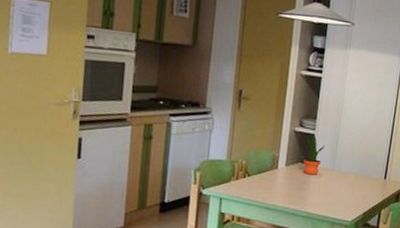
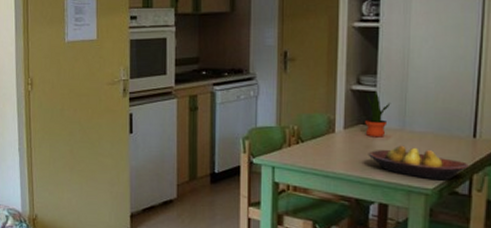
fruit bowl: none [303,183,380,214] -> present [368,145,470,181]

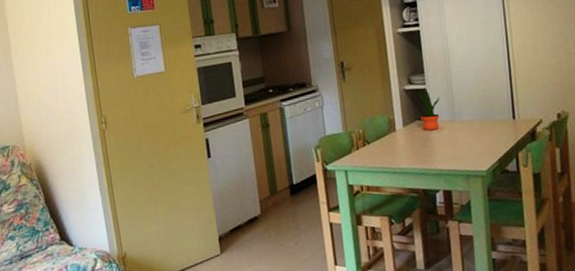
fruit bowl: present [368,145,470,181] -> none [427,134,514,163]

